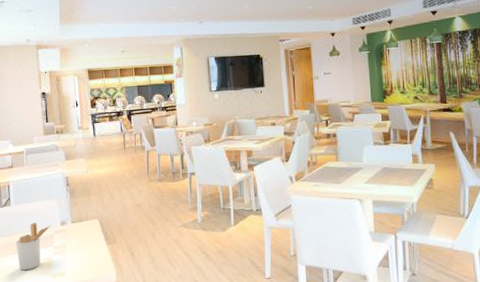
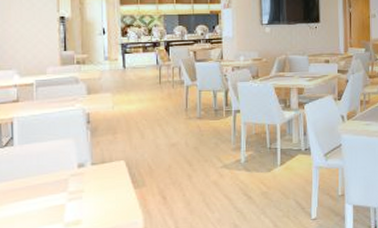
utensil holder: present [15,222,51,271] -> none [18,164,65,220]

